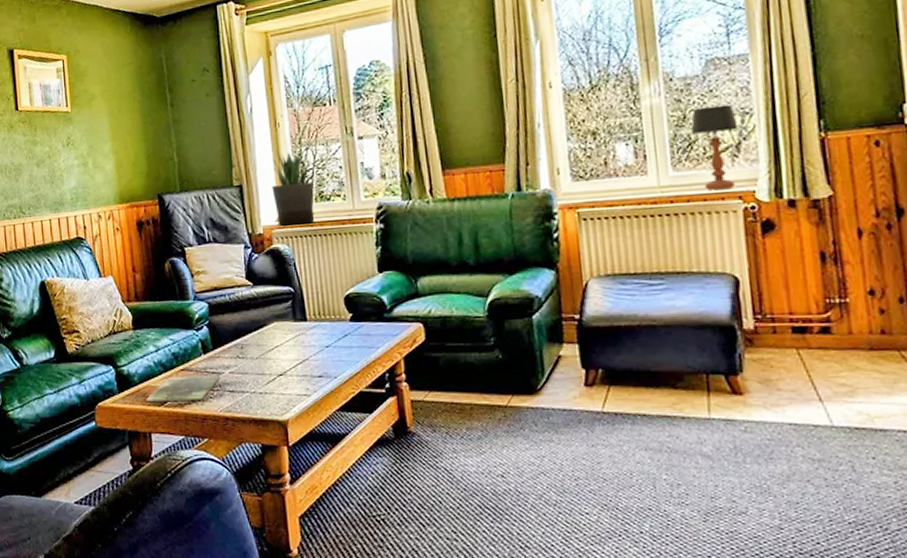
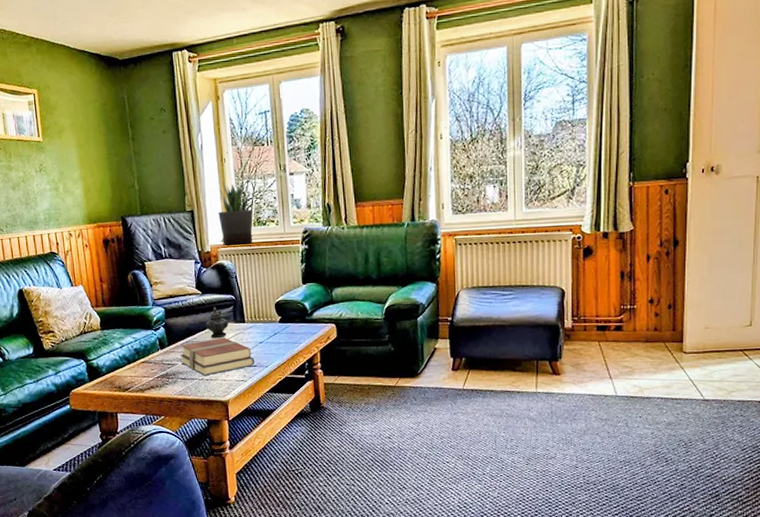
magazine: present [145,375,220,403] -> none [112,366,174,389]
books: none [227,339,321,388] -> present [180,337,255,376]
teapot: none [257,301,286,341] -> present [205,306,228,339]
table lamp: present [690,104,739,191] -> none [541,158,574,224]

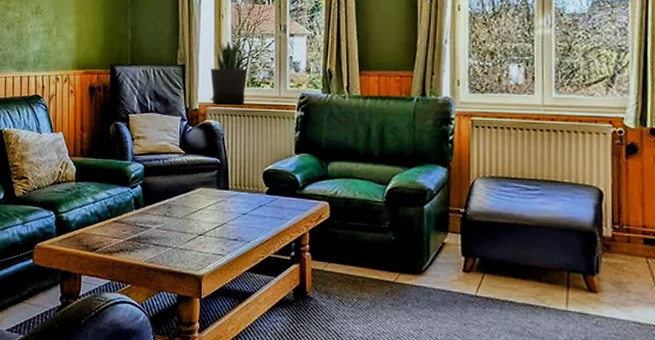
books: present [180,337,255,376] -> none [155,203,236,245]
teapot: present [205,306,228,339] -> none [185,168,210,205]

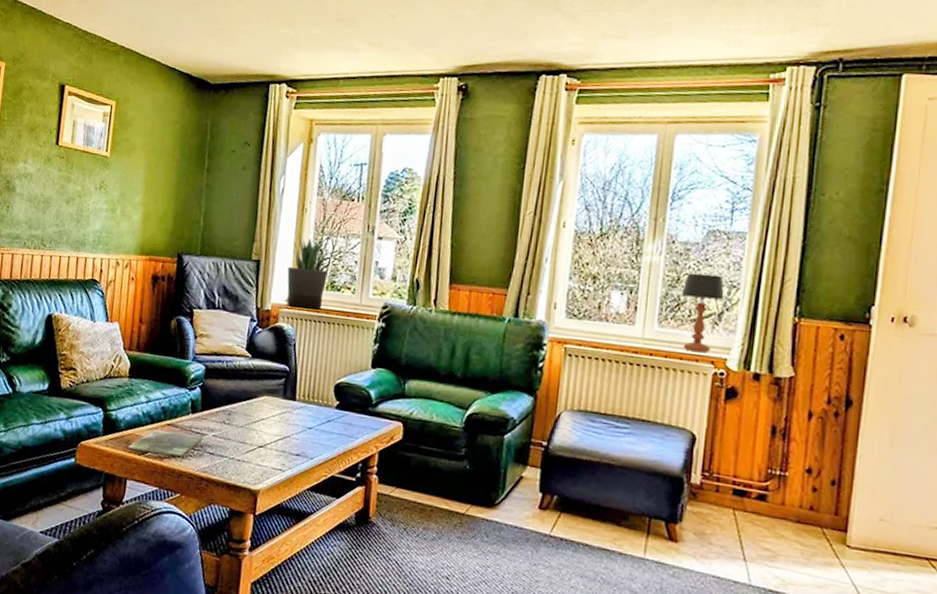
magazine: none [79,227,147,250] -> present [127,429,203,457]
table lamp: none [574,41,615,114] -> present [681,272,725,353]

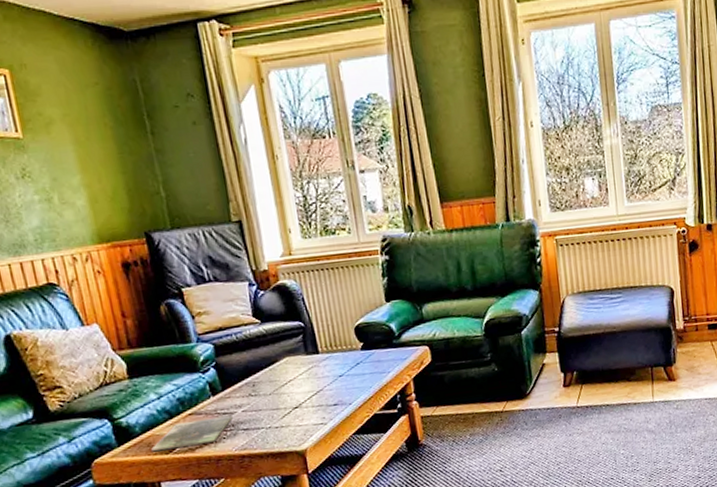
planter: present [286,232,329,310] -> none [273,182,321,263]
table lamp: present [681,272,725,353] -> none [640,145,674,218]

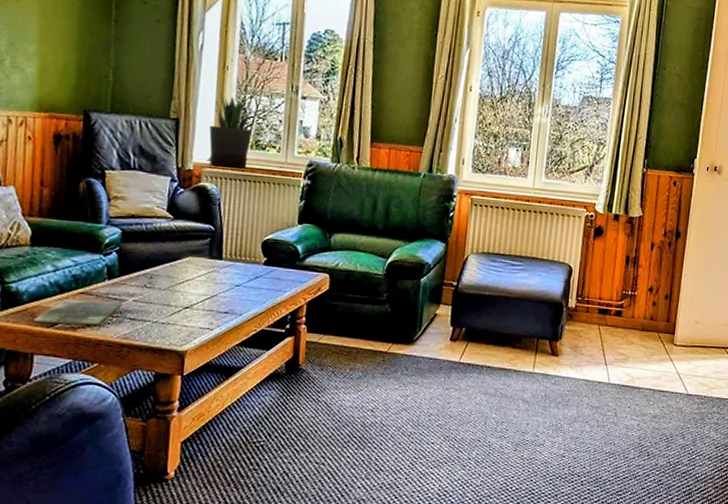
planter: none [273,182,321,263] -> present [209,91,252,169]

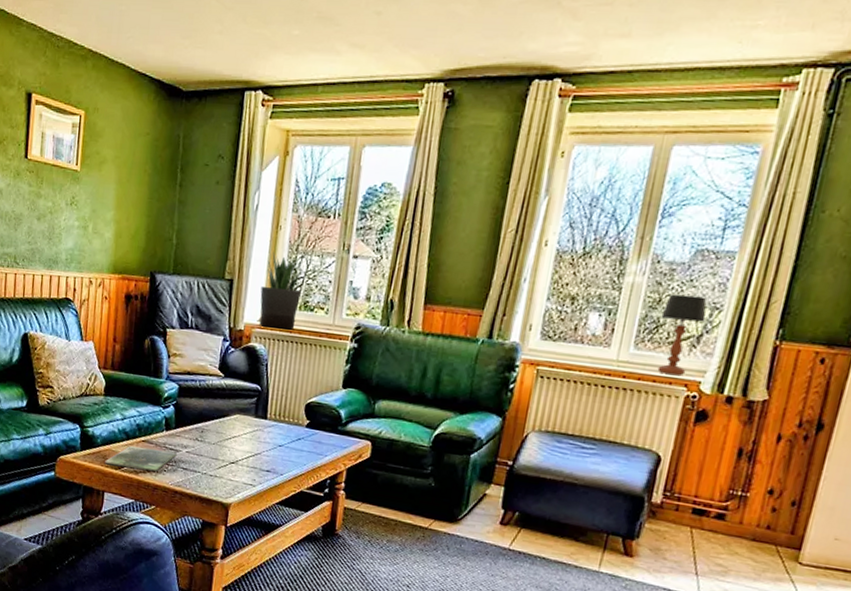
table lamp: none [563,132,595,200] -> present [657,294,707,376]

